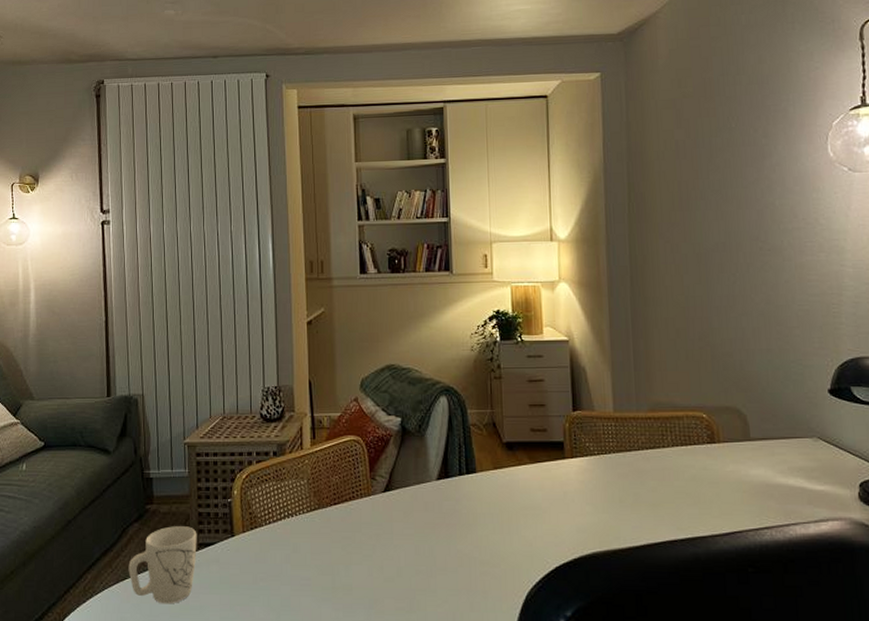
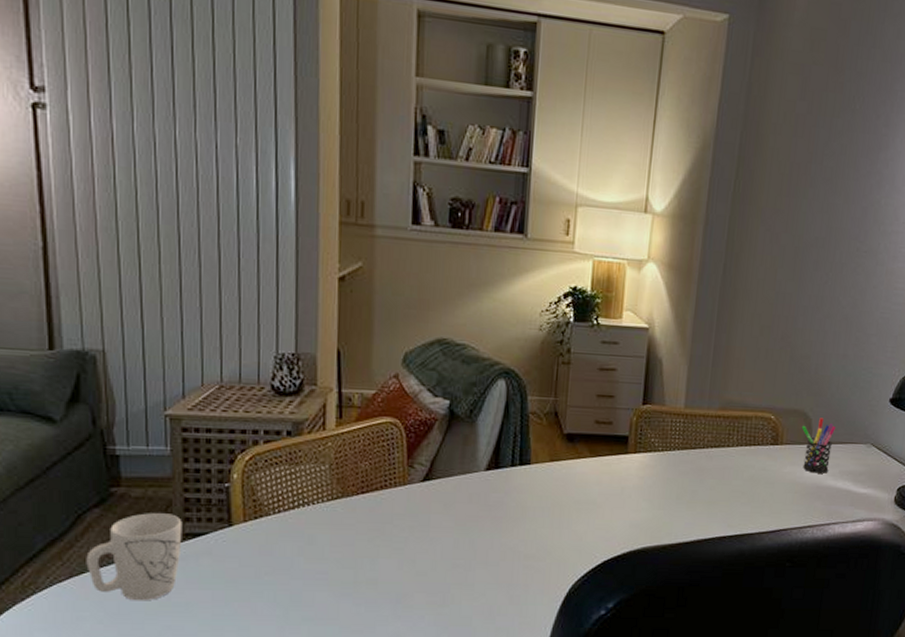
pen holder: none [737,413,776,471] -> present [801,418,835,474]

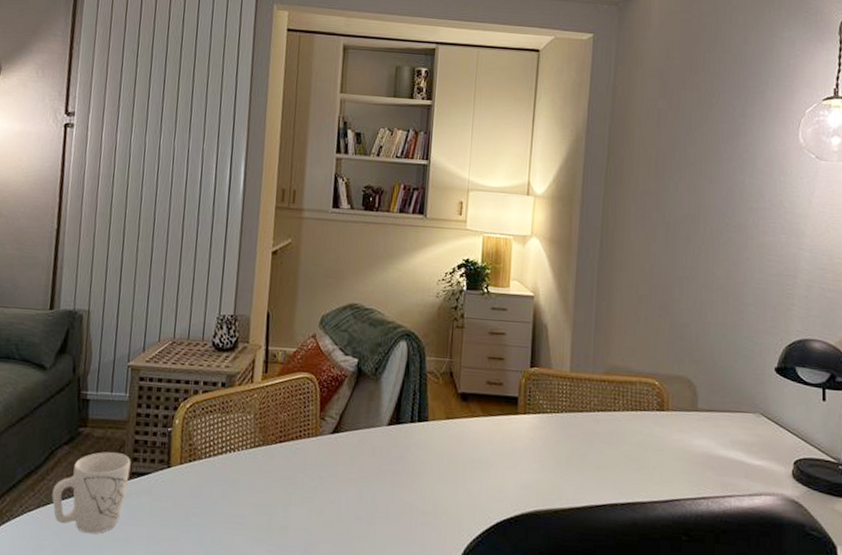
pen holder: present [801,418,835,474] -> none [686,385,721,442]

